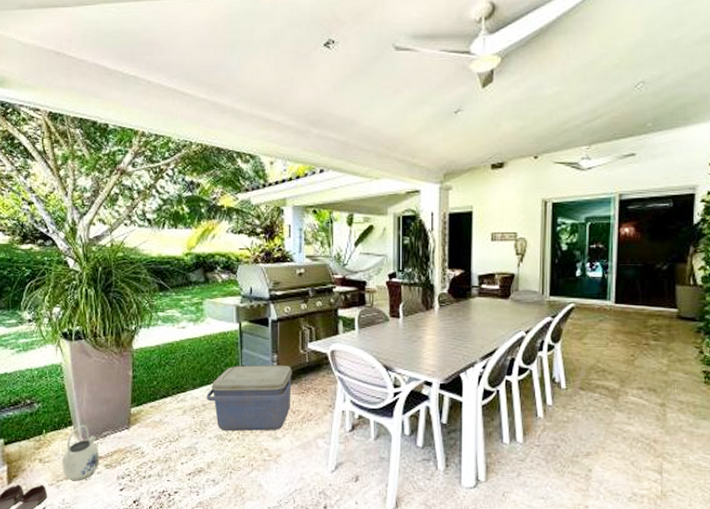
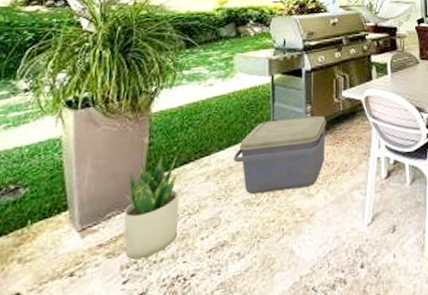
teapot: present [62,425,100,481] -> none [48,207,100,281]
planter: none [114,388,162,473] -> present [122,154,180,260]

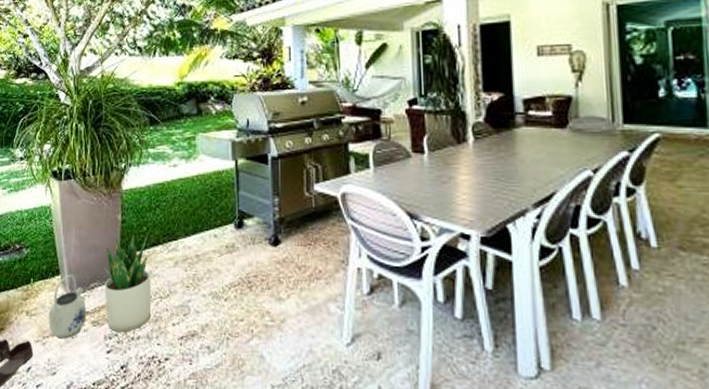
teapot: none [48,207,100,281] -> present [48,274,87,339]
cooler: present [234,115,327,195] -> none [200,209,297,290]

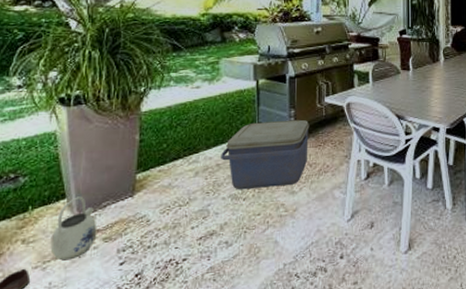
planter: present [102,235,152,333] -> none [116,151,171,245]
cooler: none [200,209,297,290] -> present [221,119,310,190]

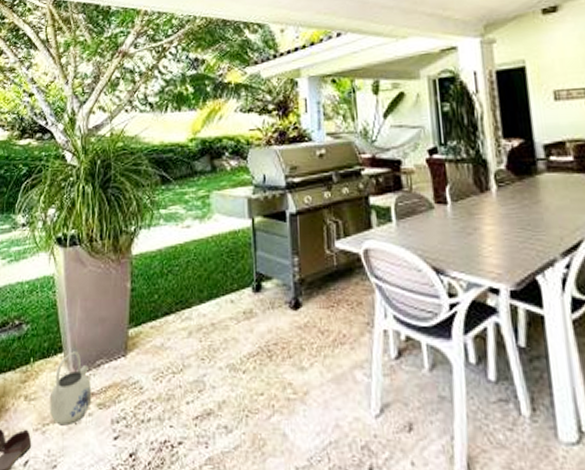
cooler: present [221,119,310,190] -> none [216,270,318,359]

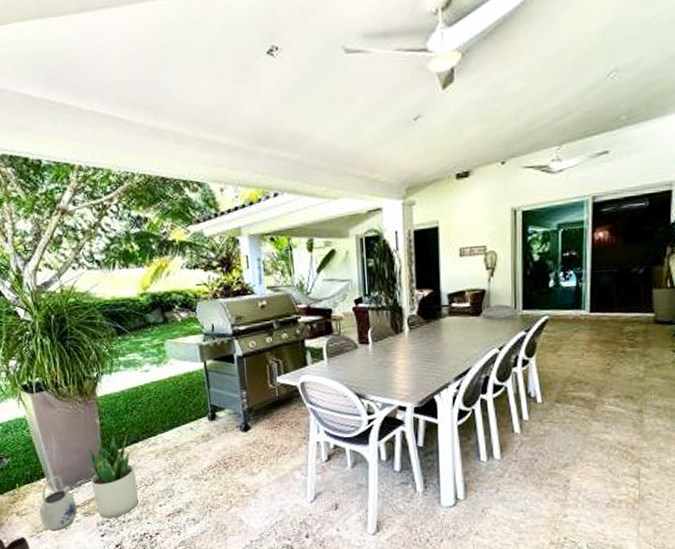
planter: none [109,304,164,416] -> present [86,434,139,519]

